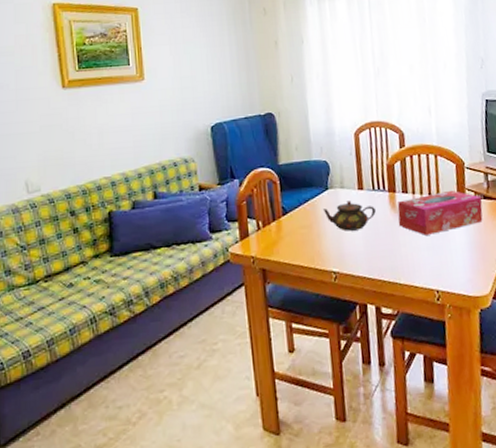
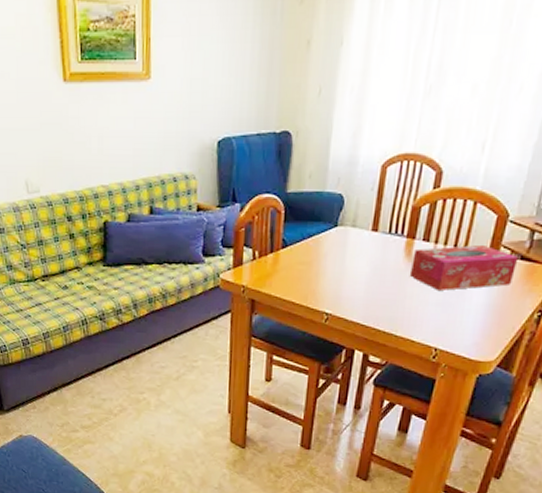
teapot: present [323,200,376,231] -> none [327,241,387,275]

